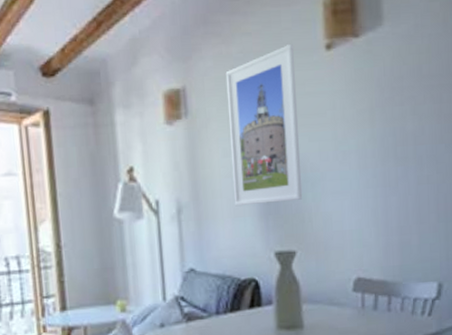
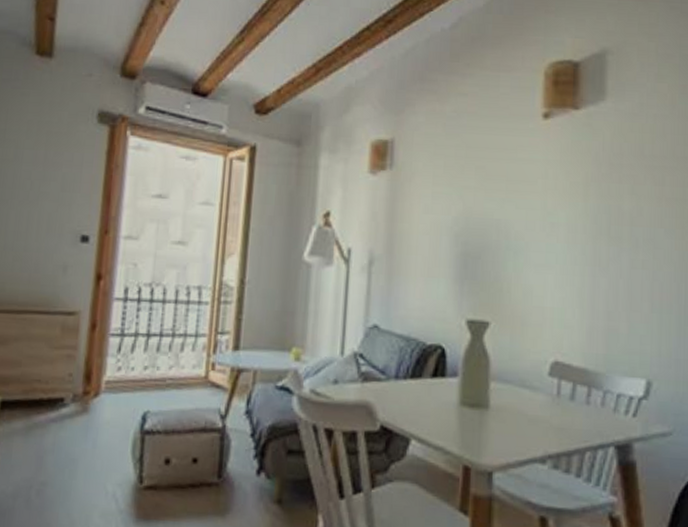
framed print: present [225,43,302,207] -> none [429,108,510,268]

